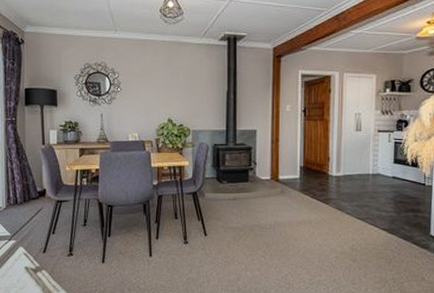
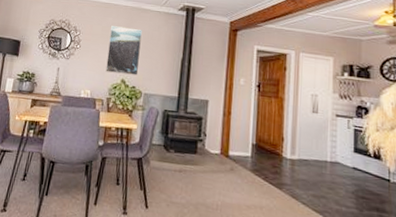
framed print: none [151,64,185,113] -> present [105,26,142,76]

